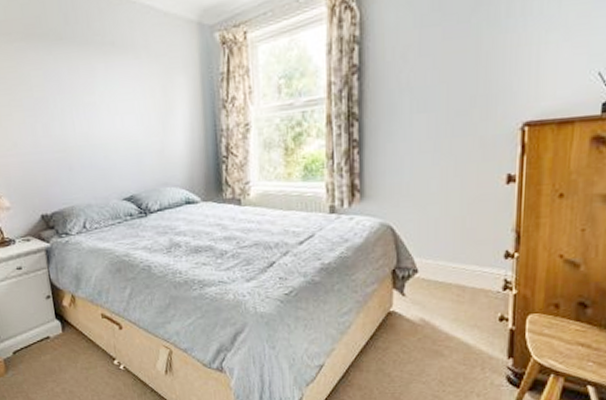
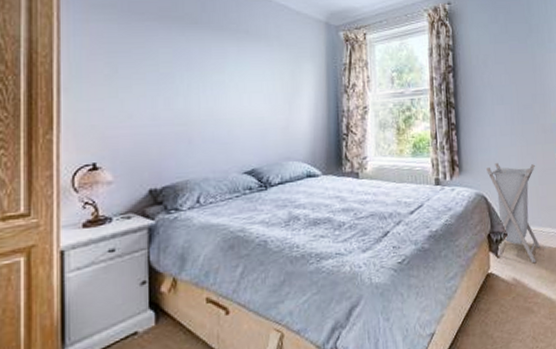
laundry hamper: none [396,187,464,303] -> present [486,163,540,262]

